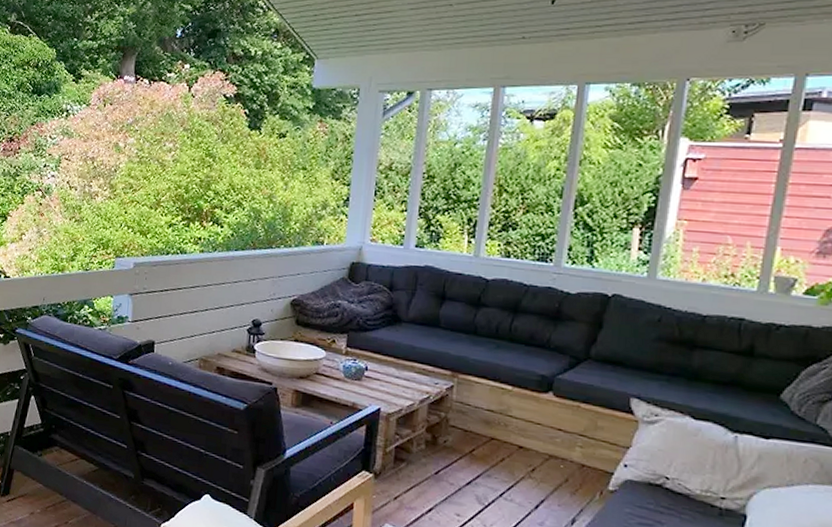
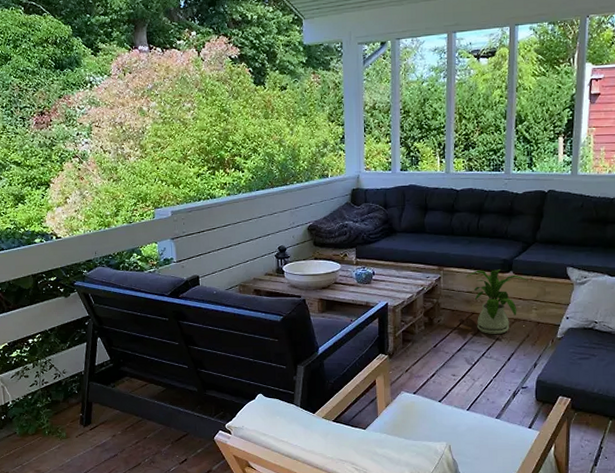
house plant: none [487,383,574,472] -> present [466,269,528,335]

